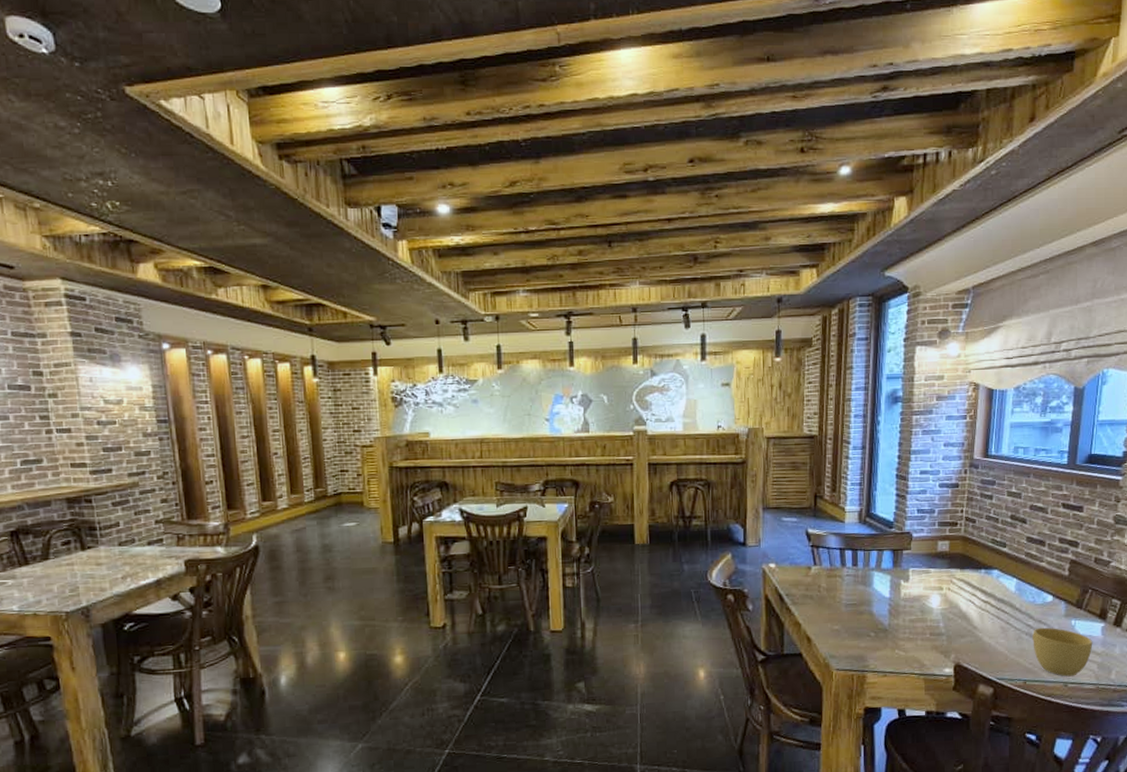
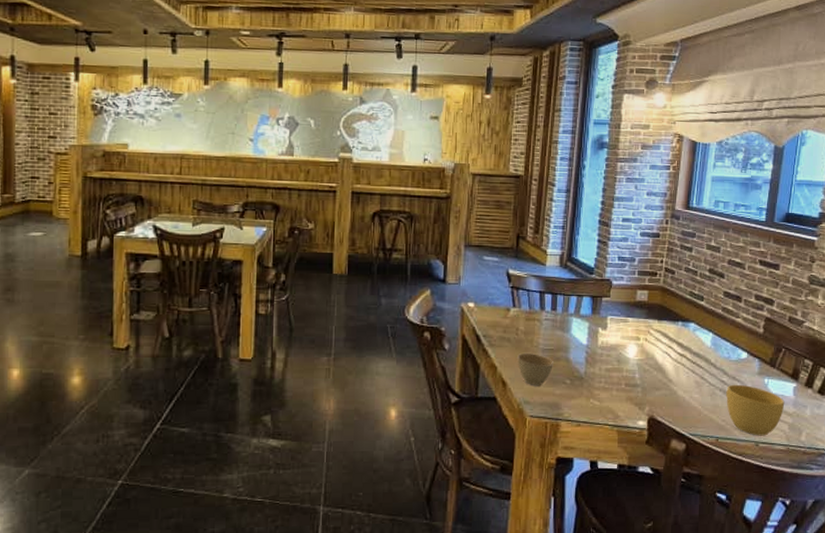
cup: none [821,609,857,640] -> present [517,354,553,385]

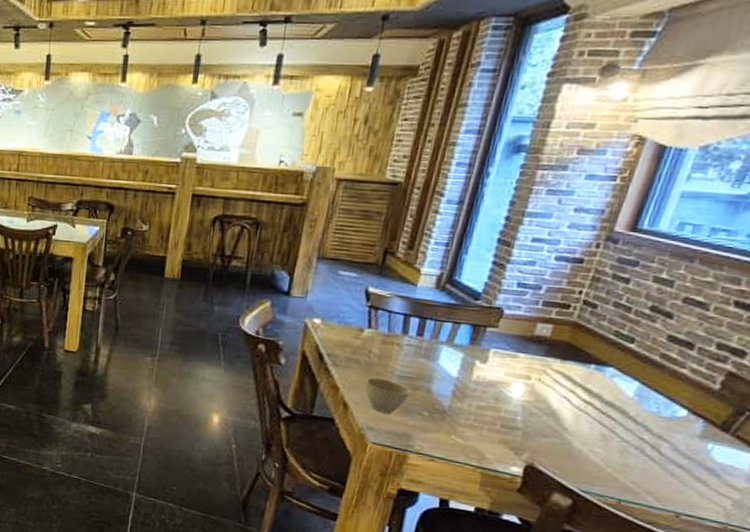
cup: present [726,384,785,436] -> none [641,444,734,508]

